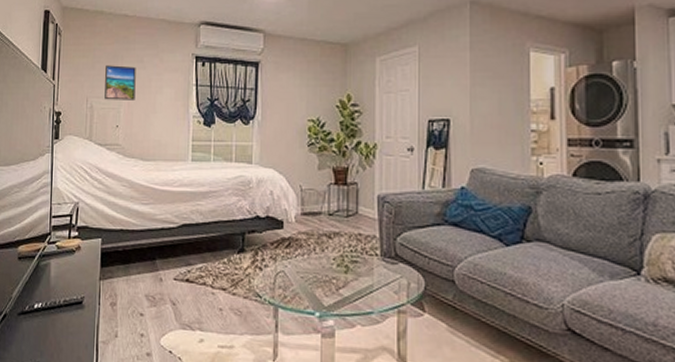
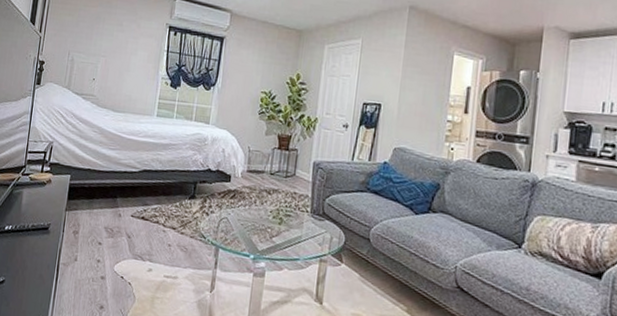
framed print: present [105,65,136,100] -> none [85,25,116,58]

